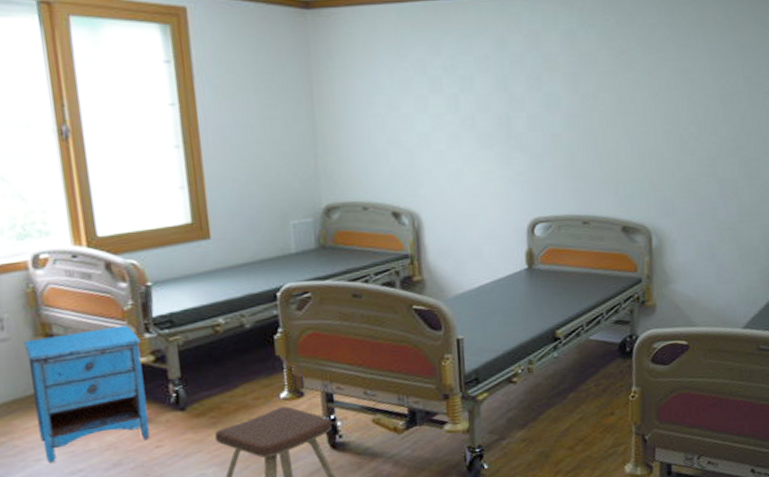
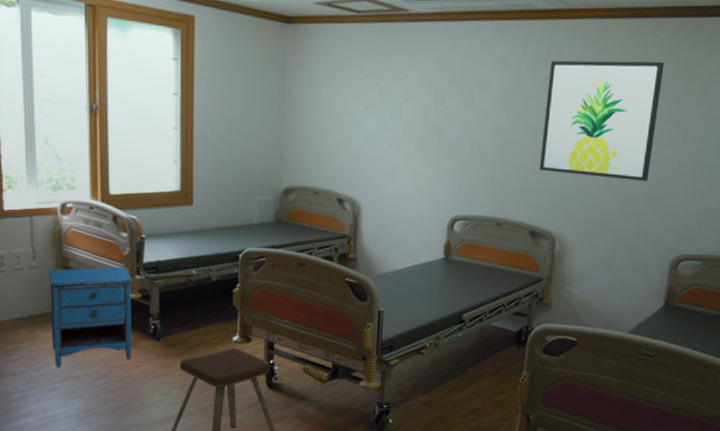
wall art: none [623,24,748,159] -> present [539,60,664,182]

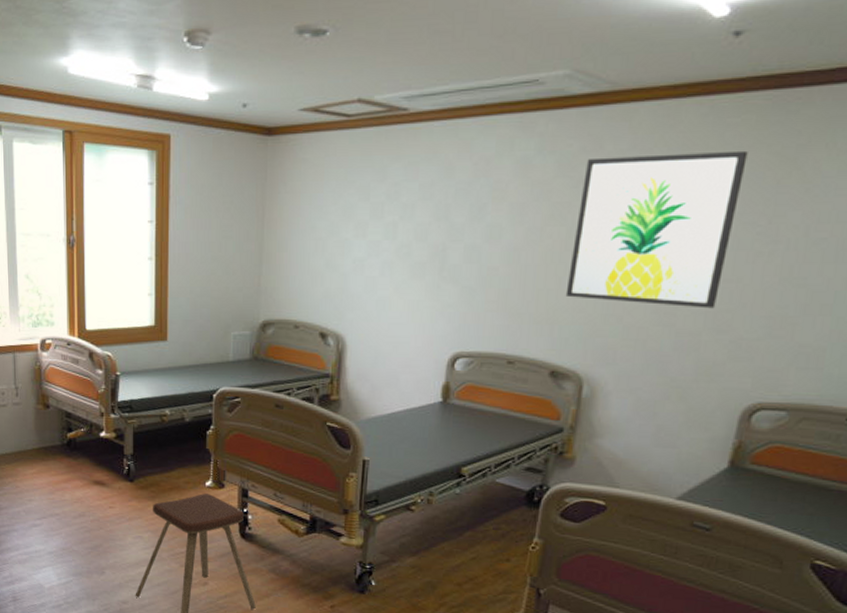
nightstand: present [48,266,132,367] -> none [29,404,107,504]

